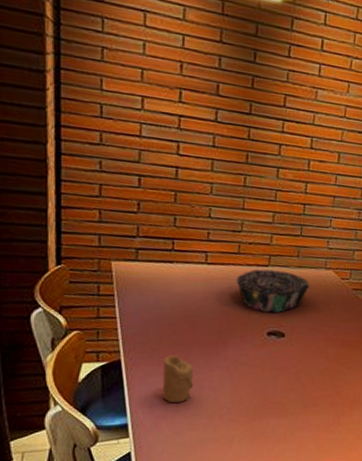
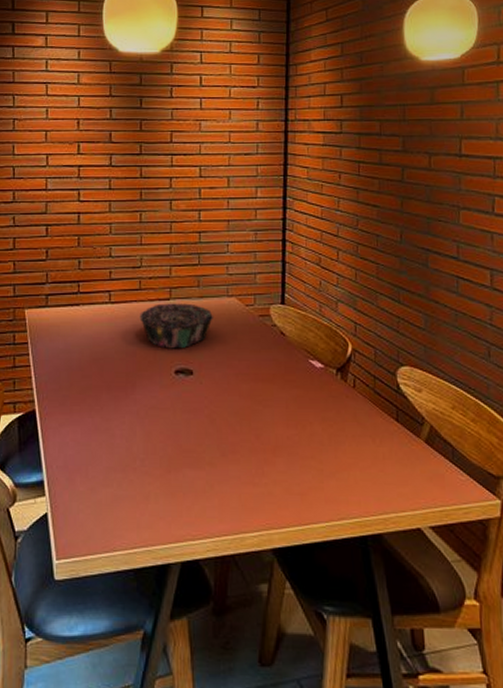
candle: present [162,355,194,404] -> none [75,402,106,456]

